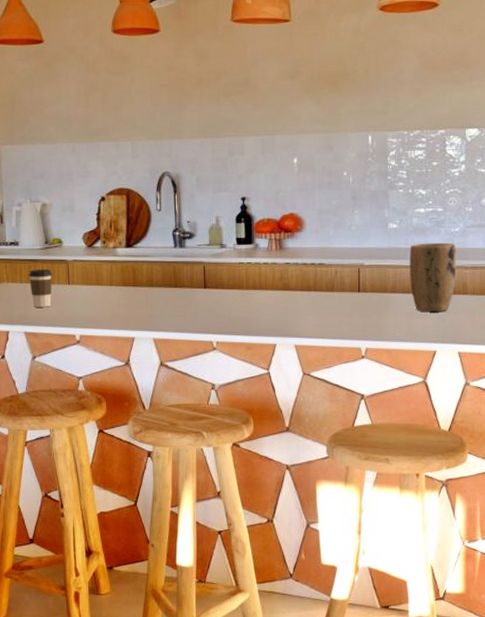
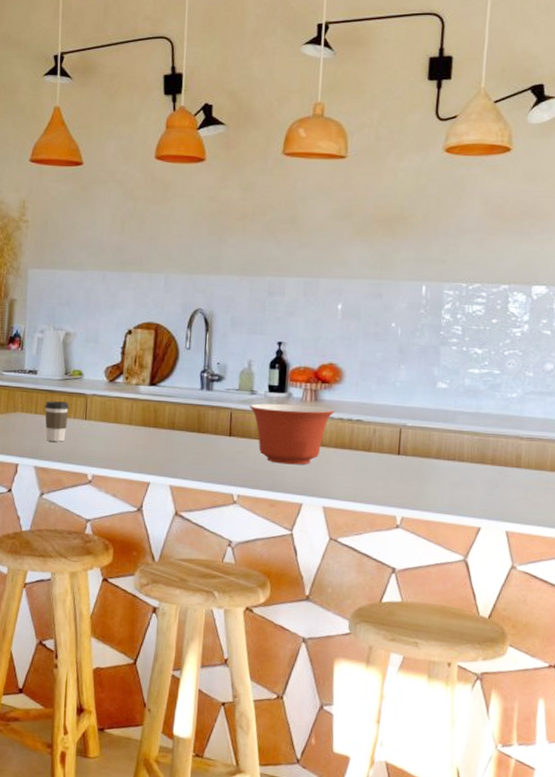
mixing bowl: none [220,254,299,310] -> present [249,403,335,465]
plant pot: present [410,242,457,312] -> none [456,406,512,484]

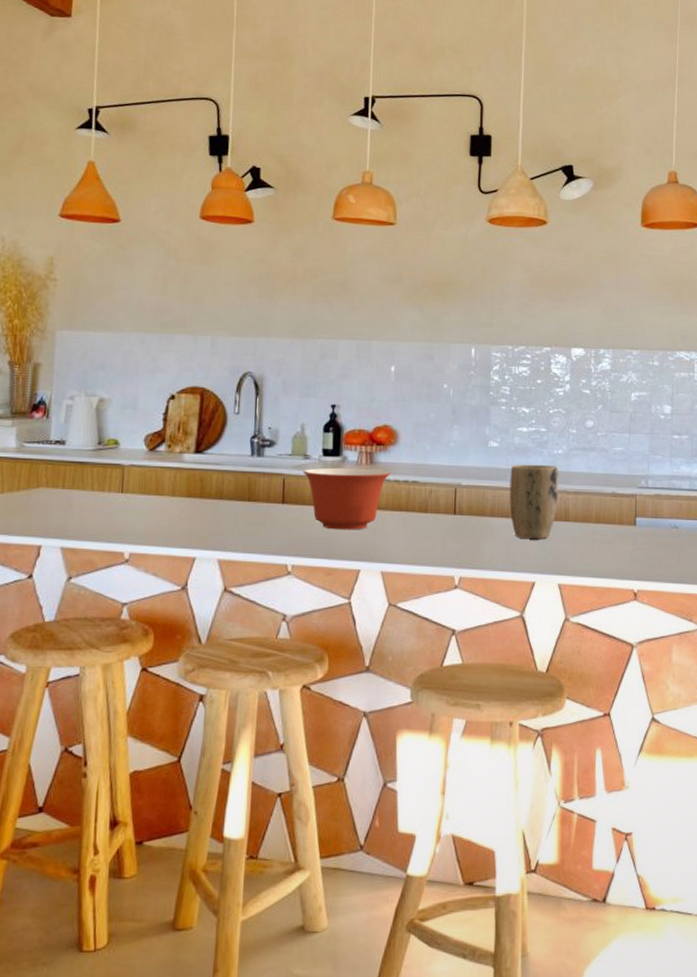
coffee cup: present [44,401,69,442] -> none [73,473,103,519]
plant pot: none [456,406,512,484] -> present [509,464,559,539]

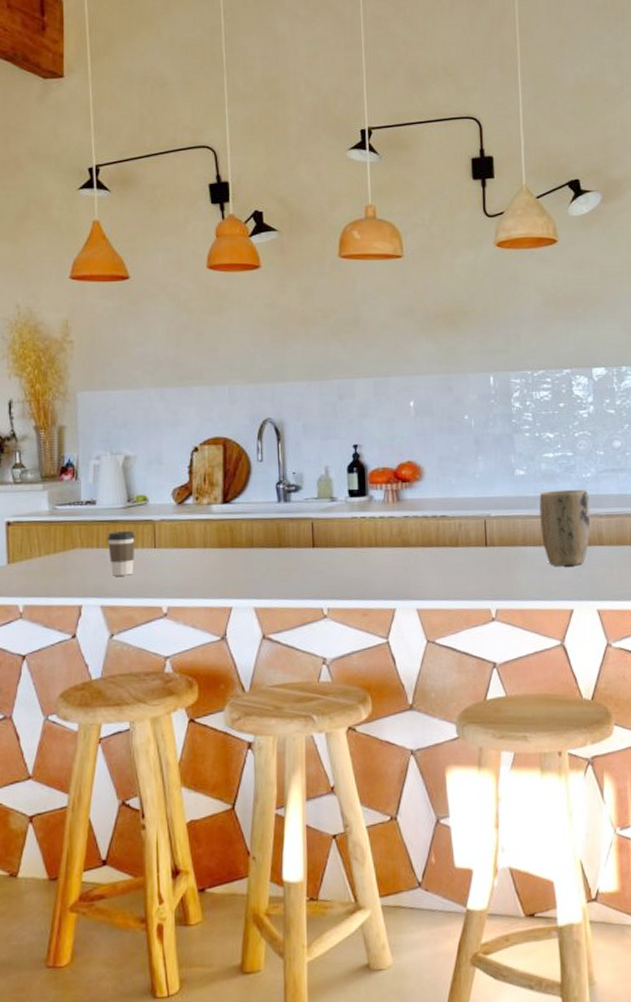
coffee cup: none [73,473,103,519] -> present [106,531,135,576]
mixing bowl: present [302,467,391,530] -> none [330,506,418,570]

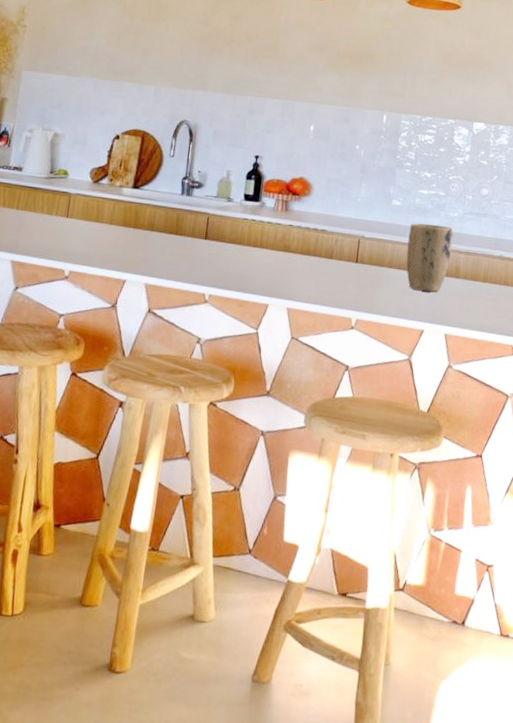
coffee cup: present [106,531,135,576] -> none [25,197,52,238]

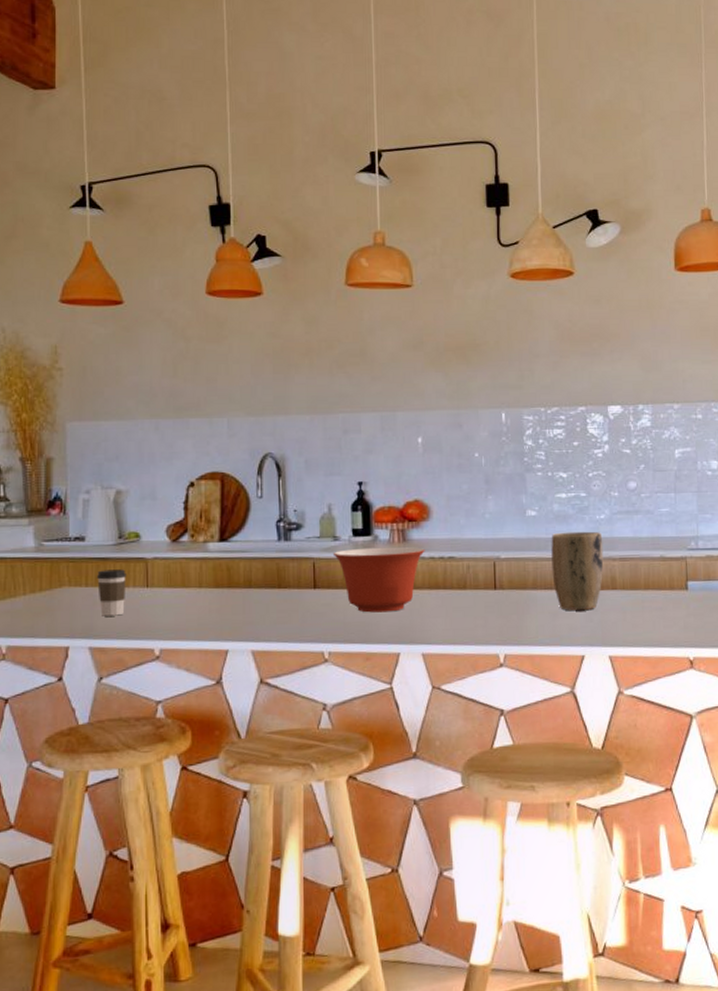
coffee cup: none [25,197,52,238] -> present [96,569,126,616]
mixing bowl: none [225,210,303,269] -> present [332,546,425,613]

